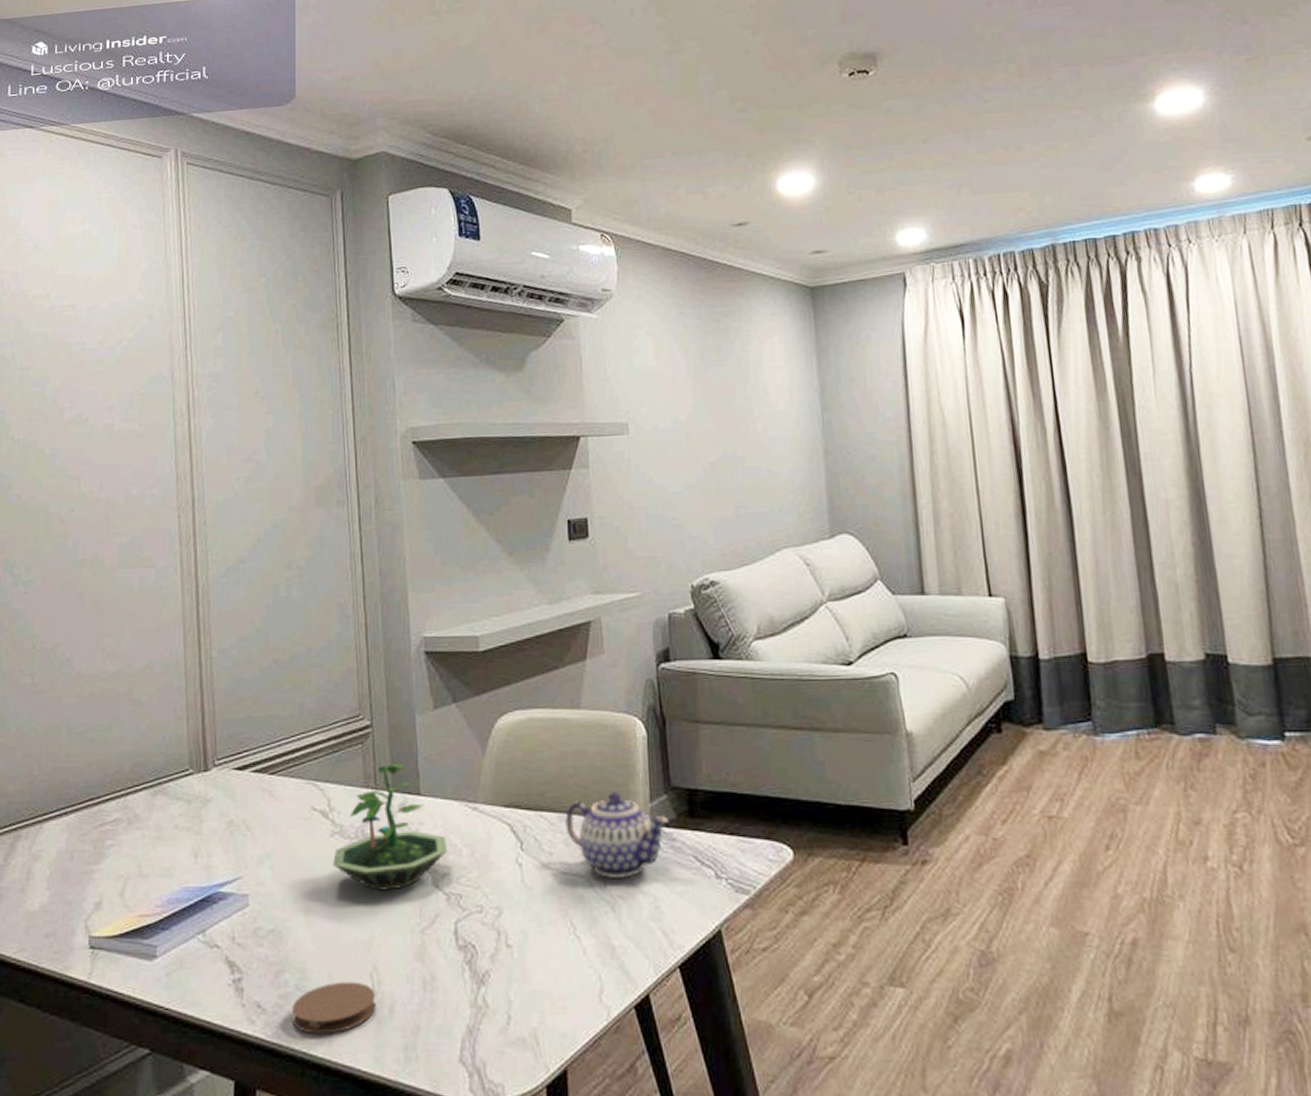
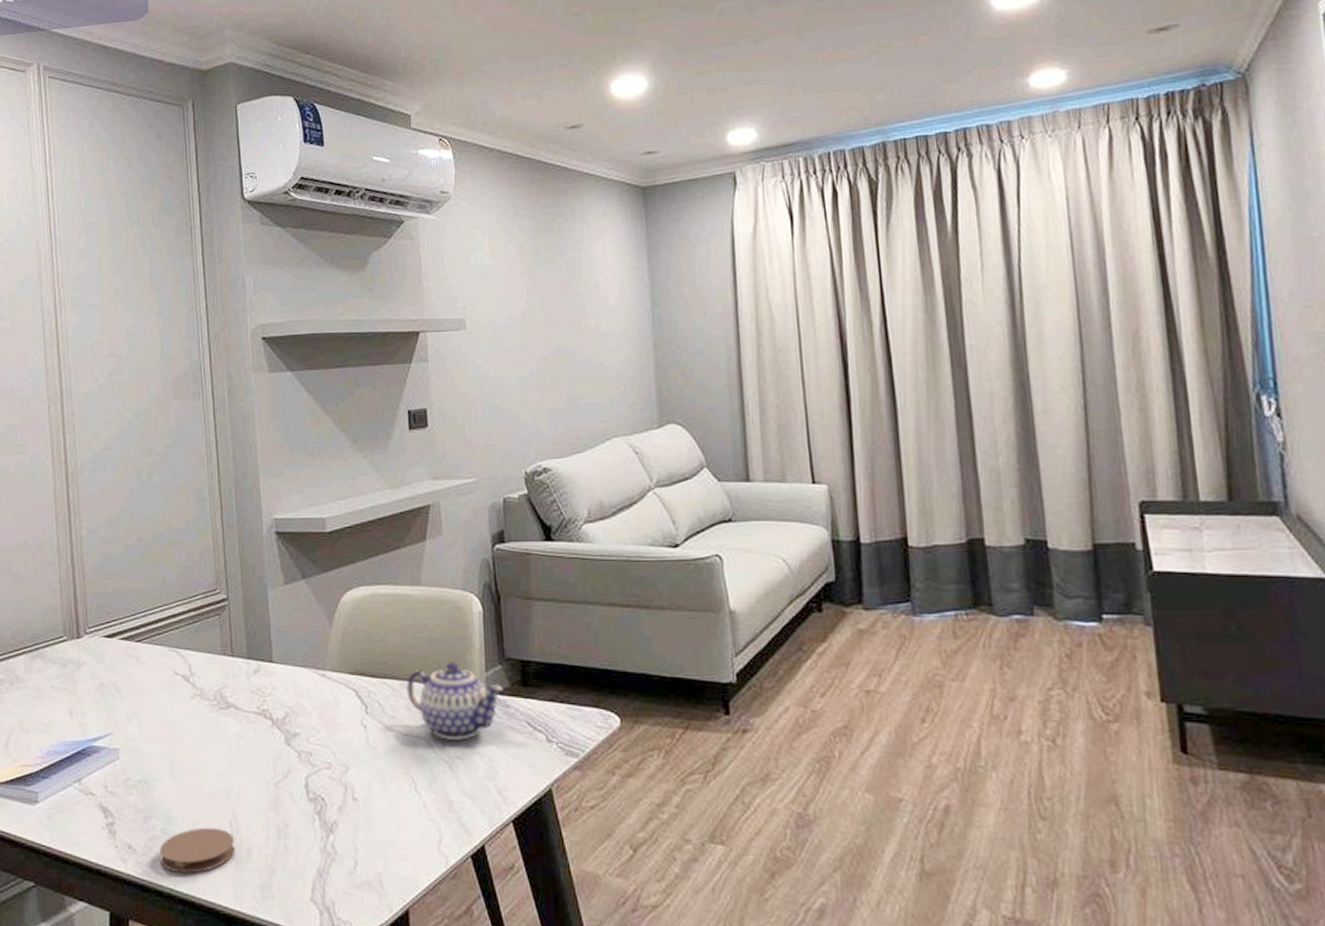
terrarium: present [333,764,447,891] -> none [194,634,298,748]

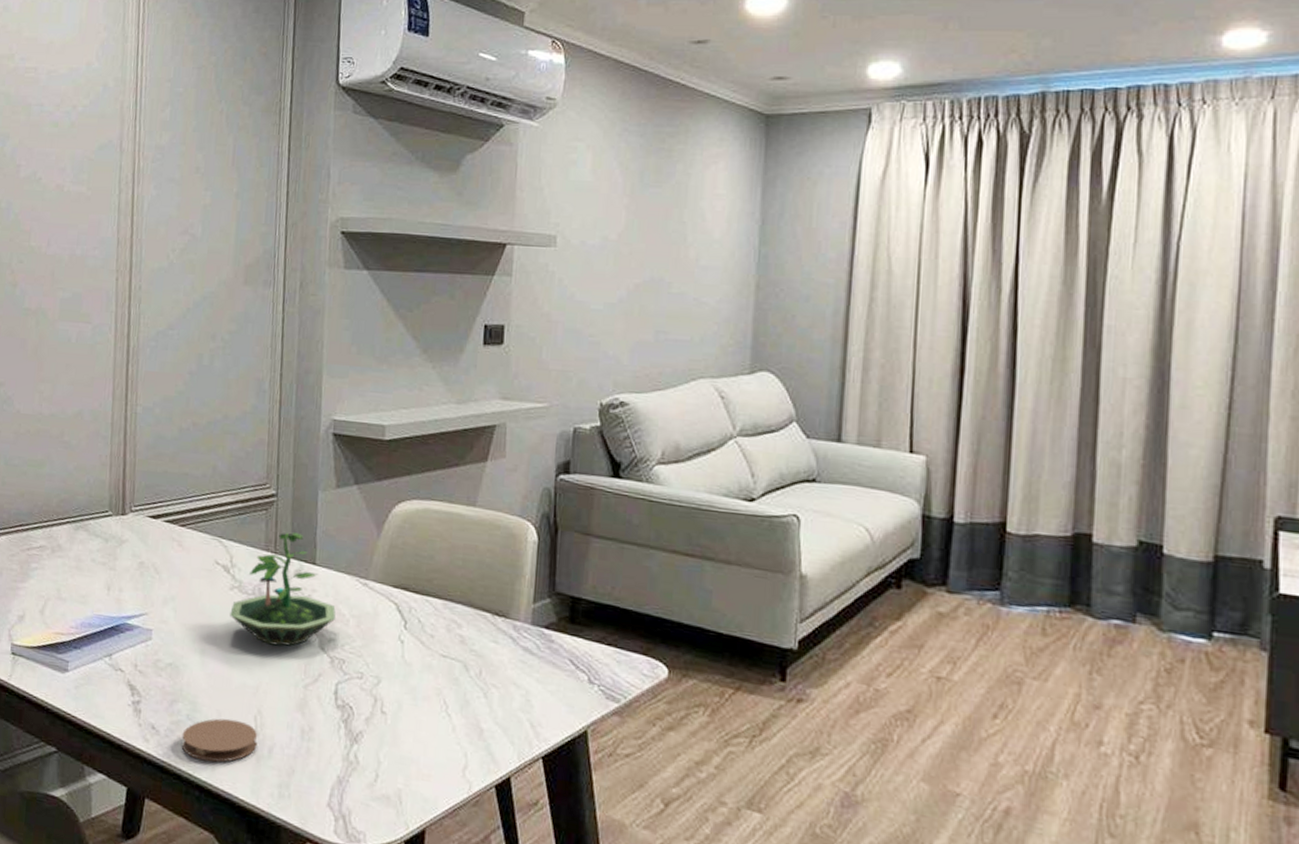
terrarium: none [194,634,298,748] -> present [230,532,336,647]
teapot: present [406,662,503,740] -> none [449,588,549,670]

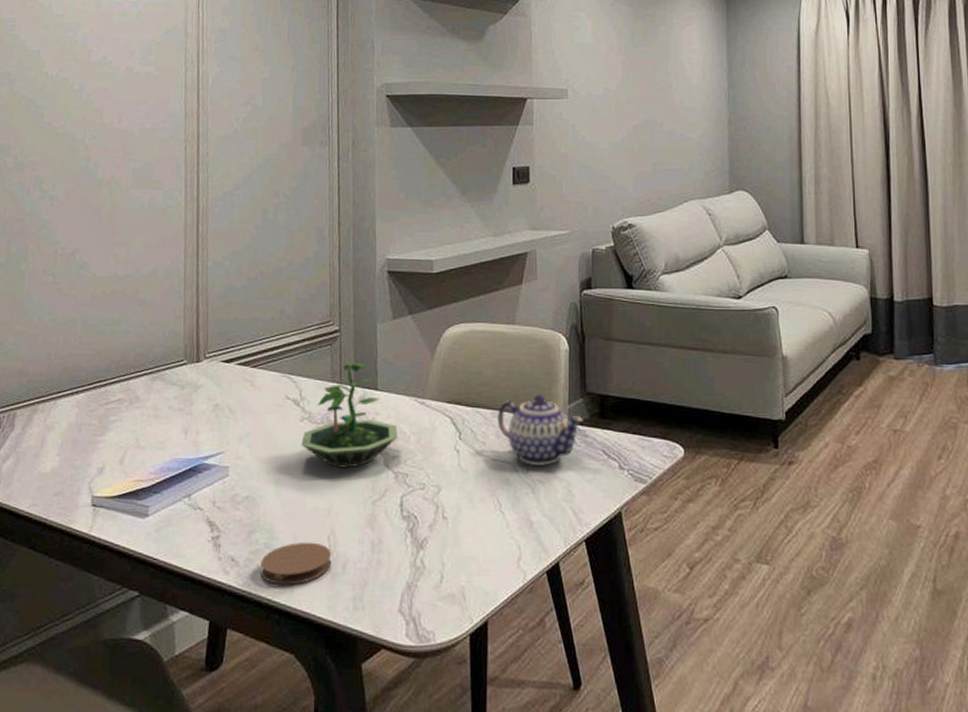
teapot: none [449,588,549,670] -> present [497,395,583,466]

